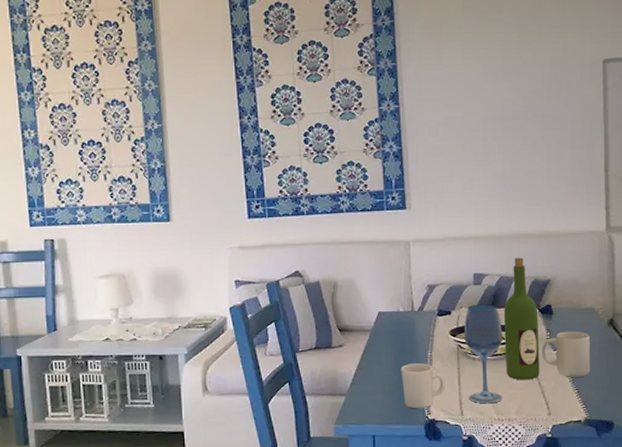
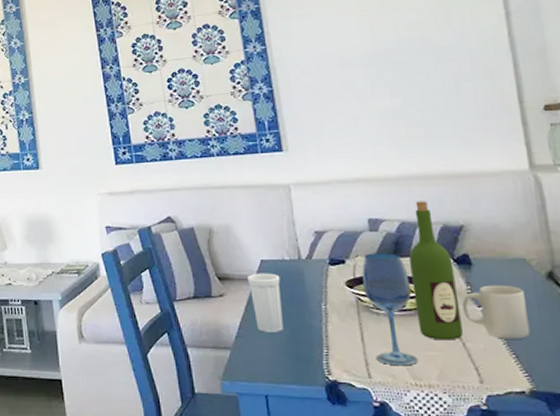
cup: none [366,324,394,379] -> present [248,273,284,332]
mug: present [401,363,445,409] -> none [291,317,346,368]

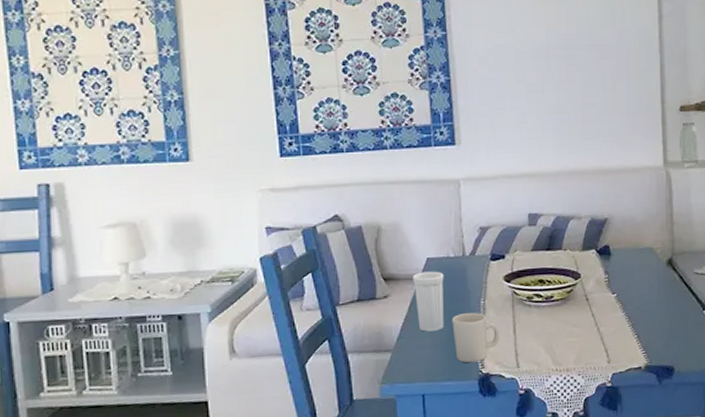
mug: none [291,317,346,368] -> present [452,313,500,363]
wineglass: present [362,253,418,366] -> none [519,246,560,354]
wine bottle: present [409,201,463,341] -> none [561,195,598,327]
cup: present [462,285,531,339] -> none [600,272,650,322]

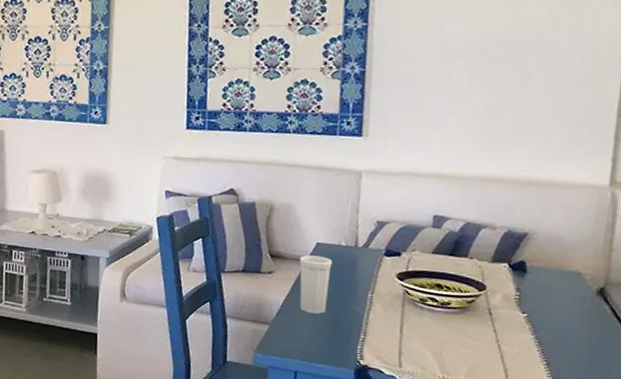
mug: present [452,313,500,363] -> none [334,302,385,353]

